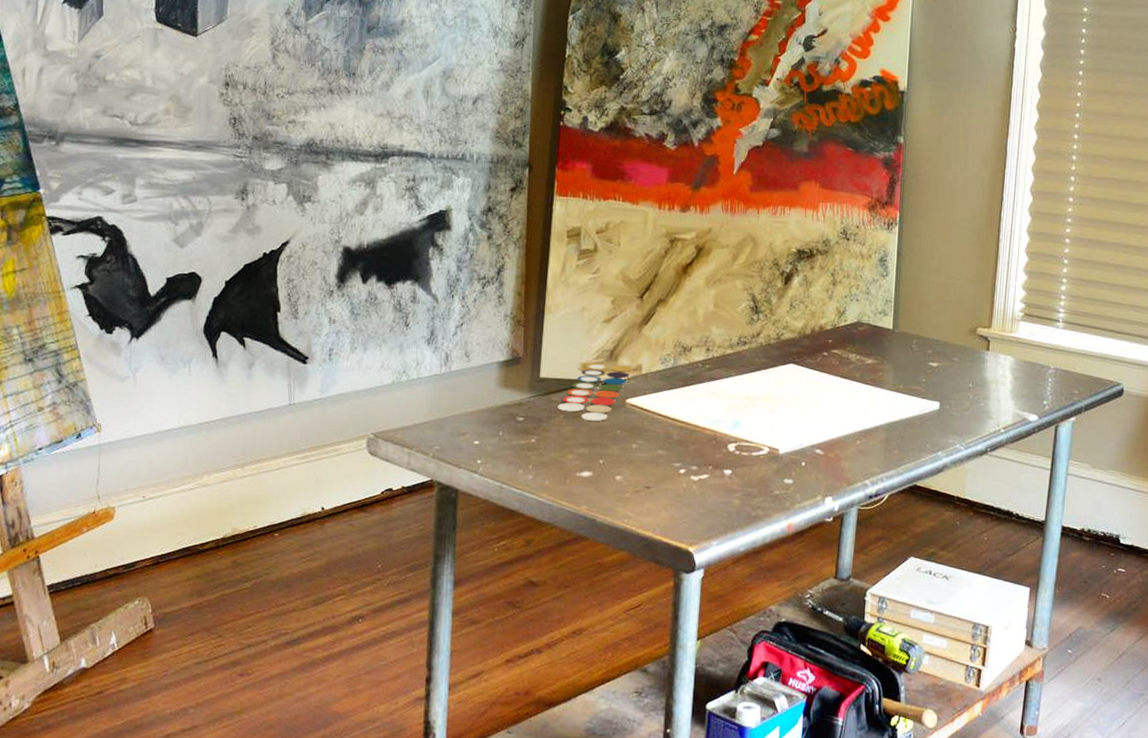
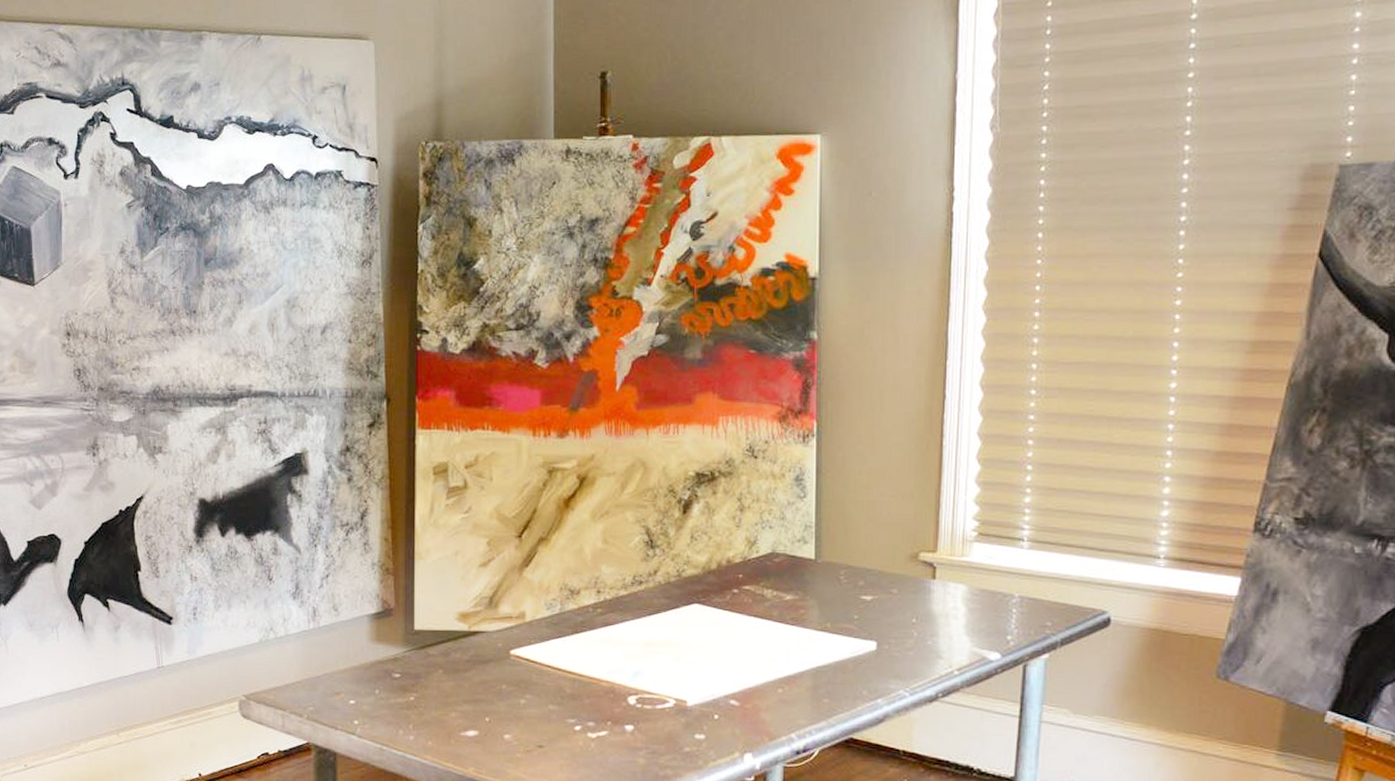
paint palette: present [558,363,633,421] -> none [436,612,516,675]

